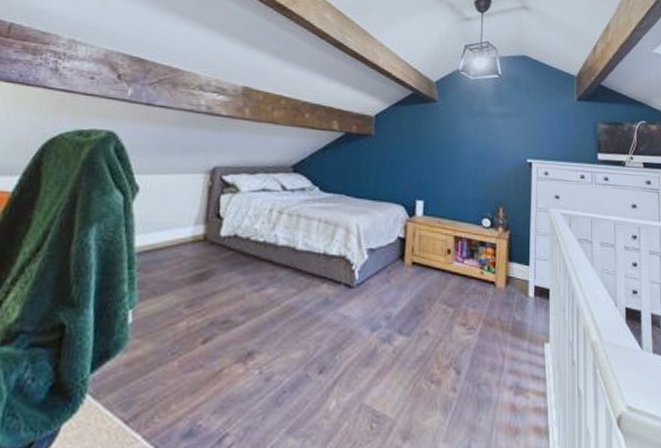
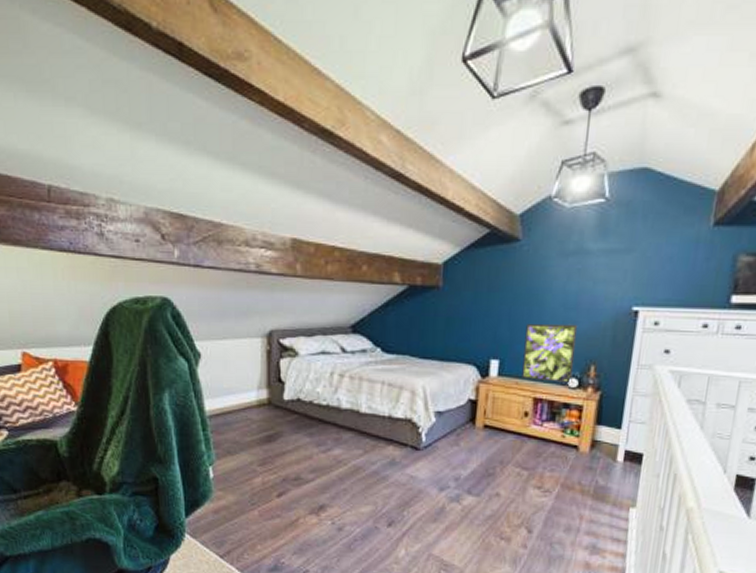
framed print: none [443,170,487,223] -> present [522,323,578,383]

